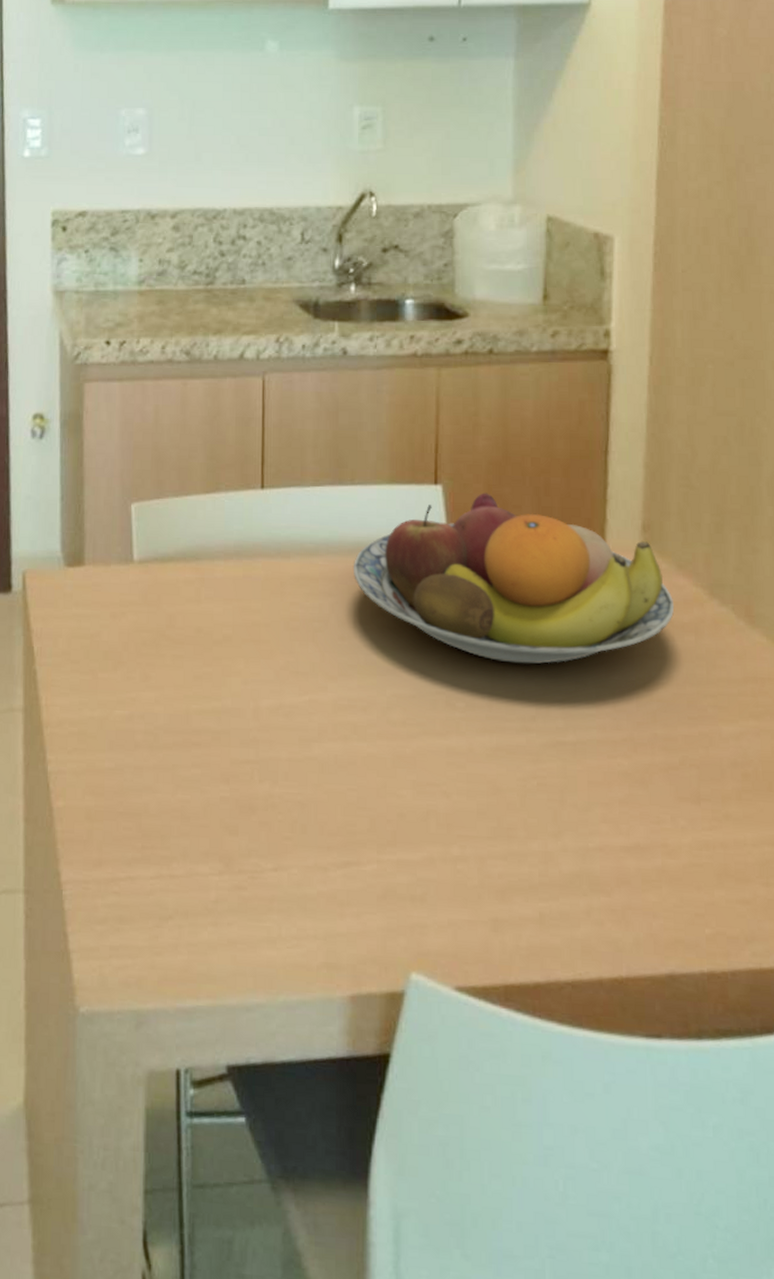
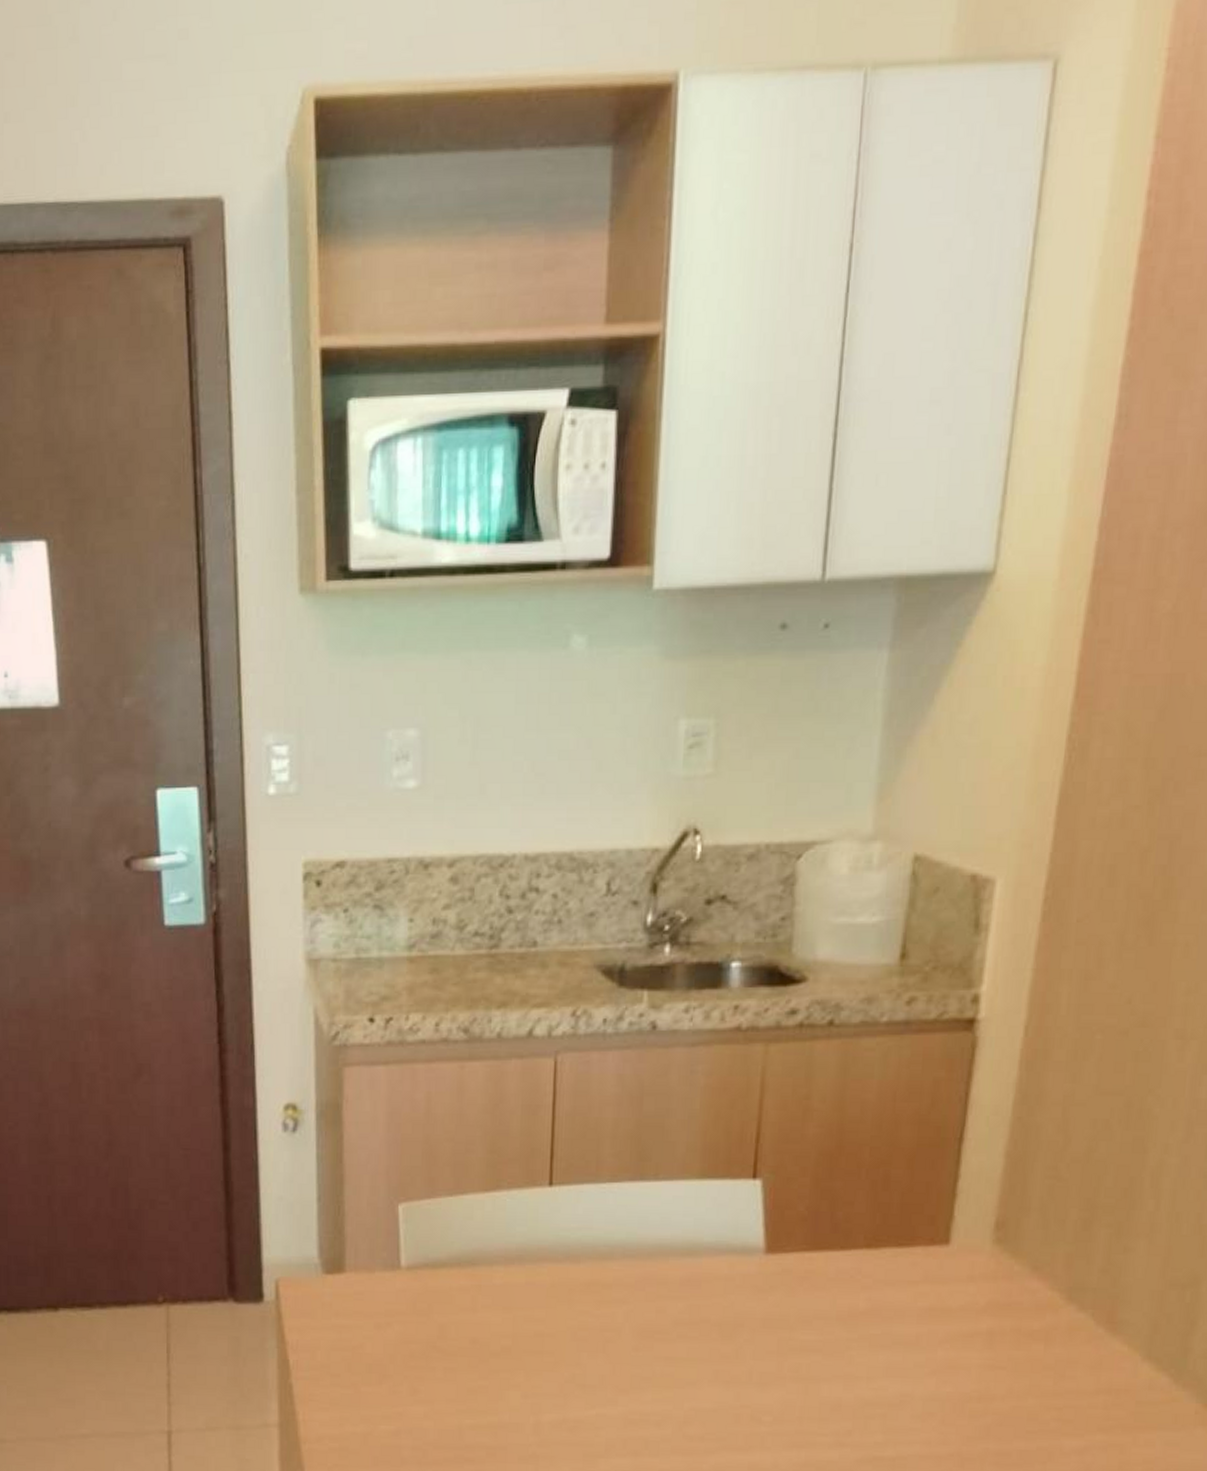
fruit bowl: present [352,493,675,665] -> none [652,1187,1024,1376]

